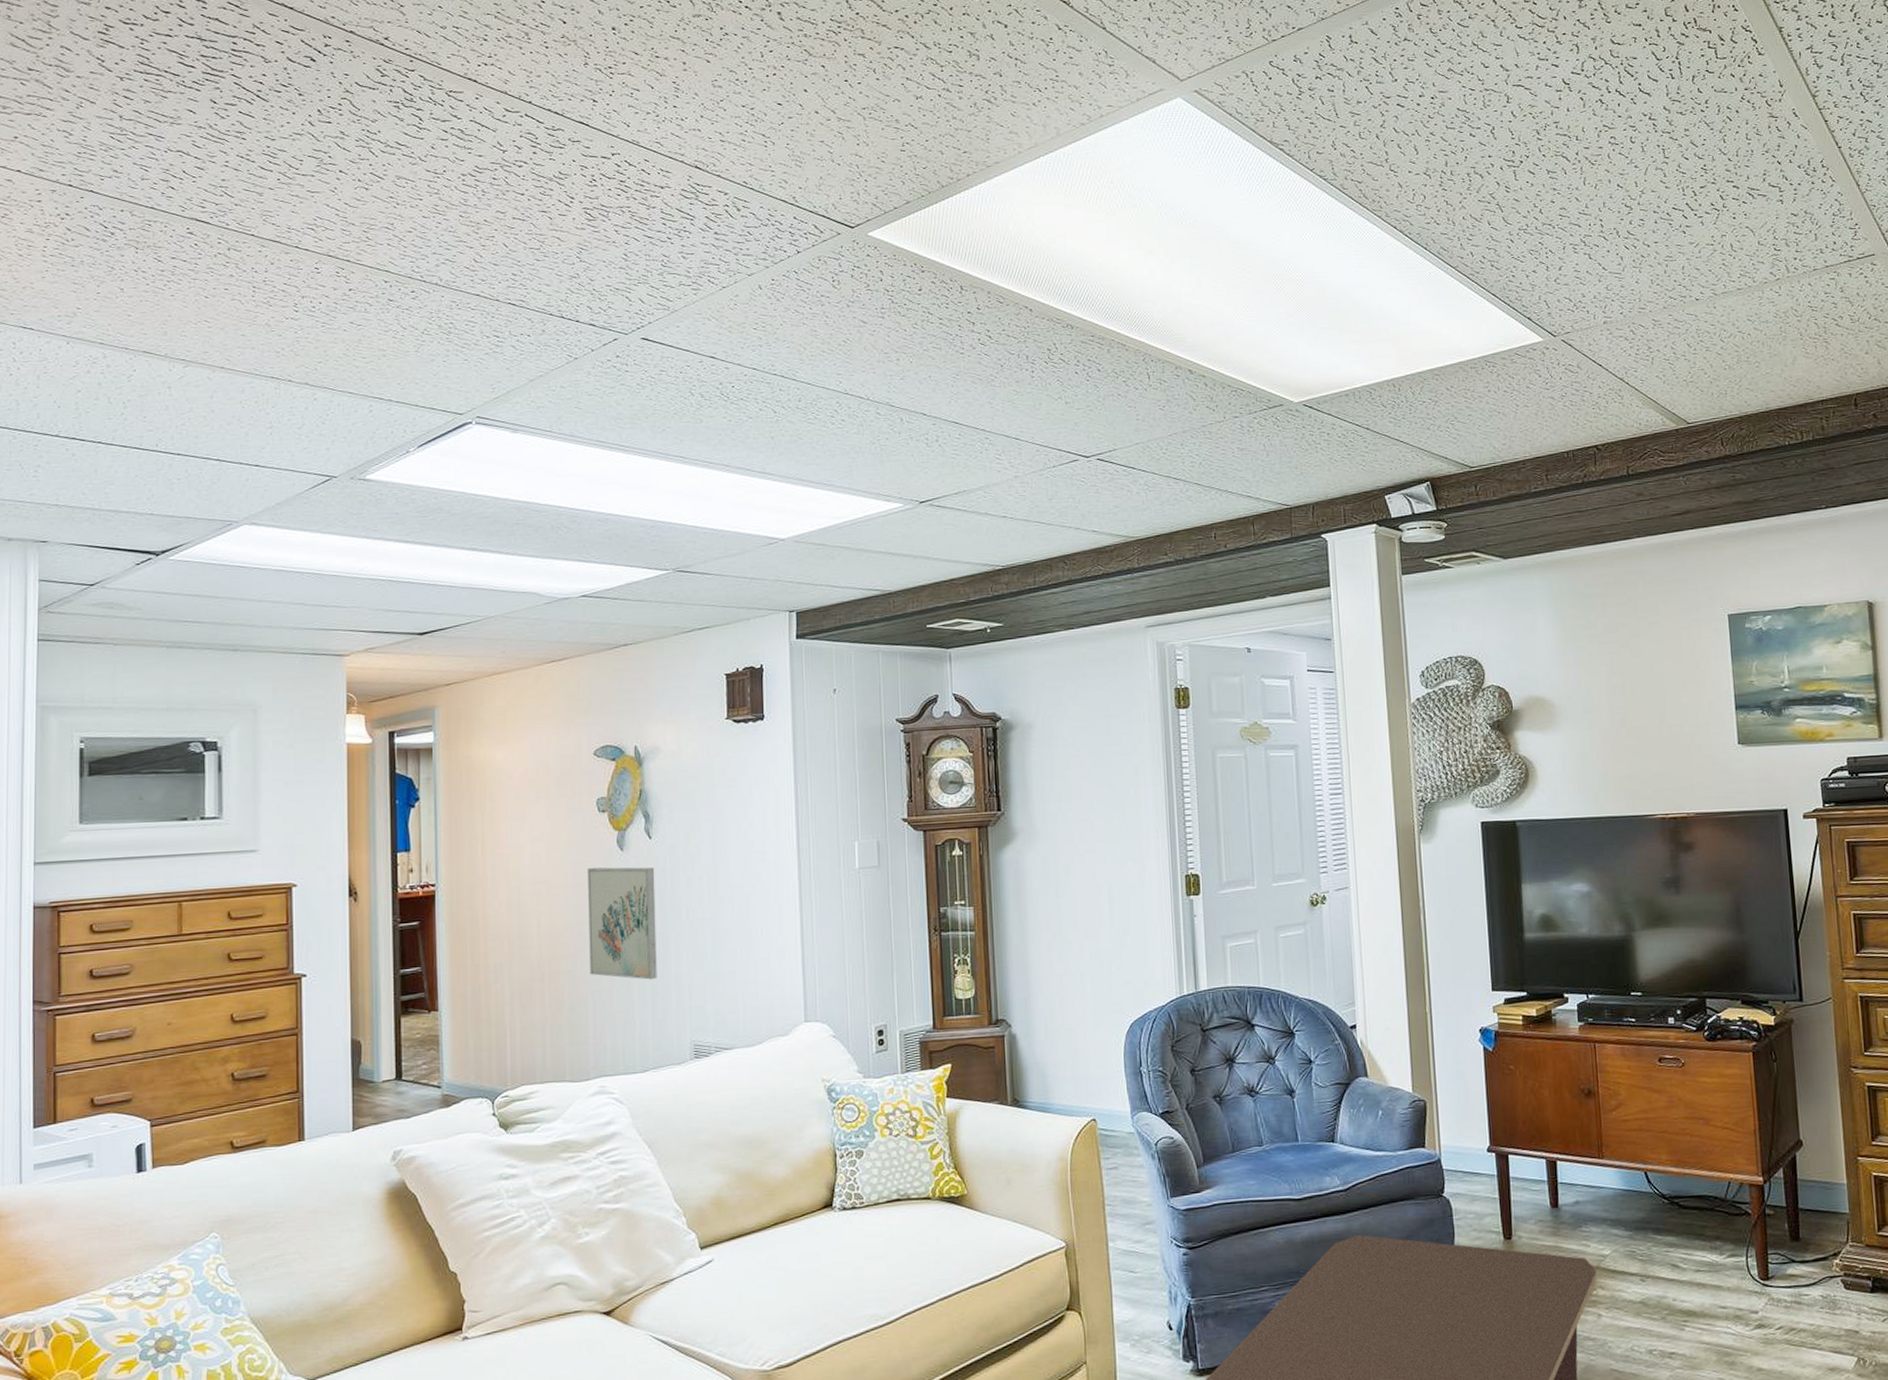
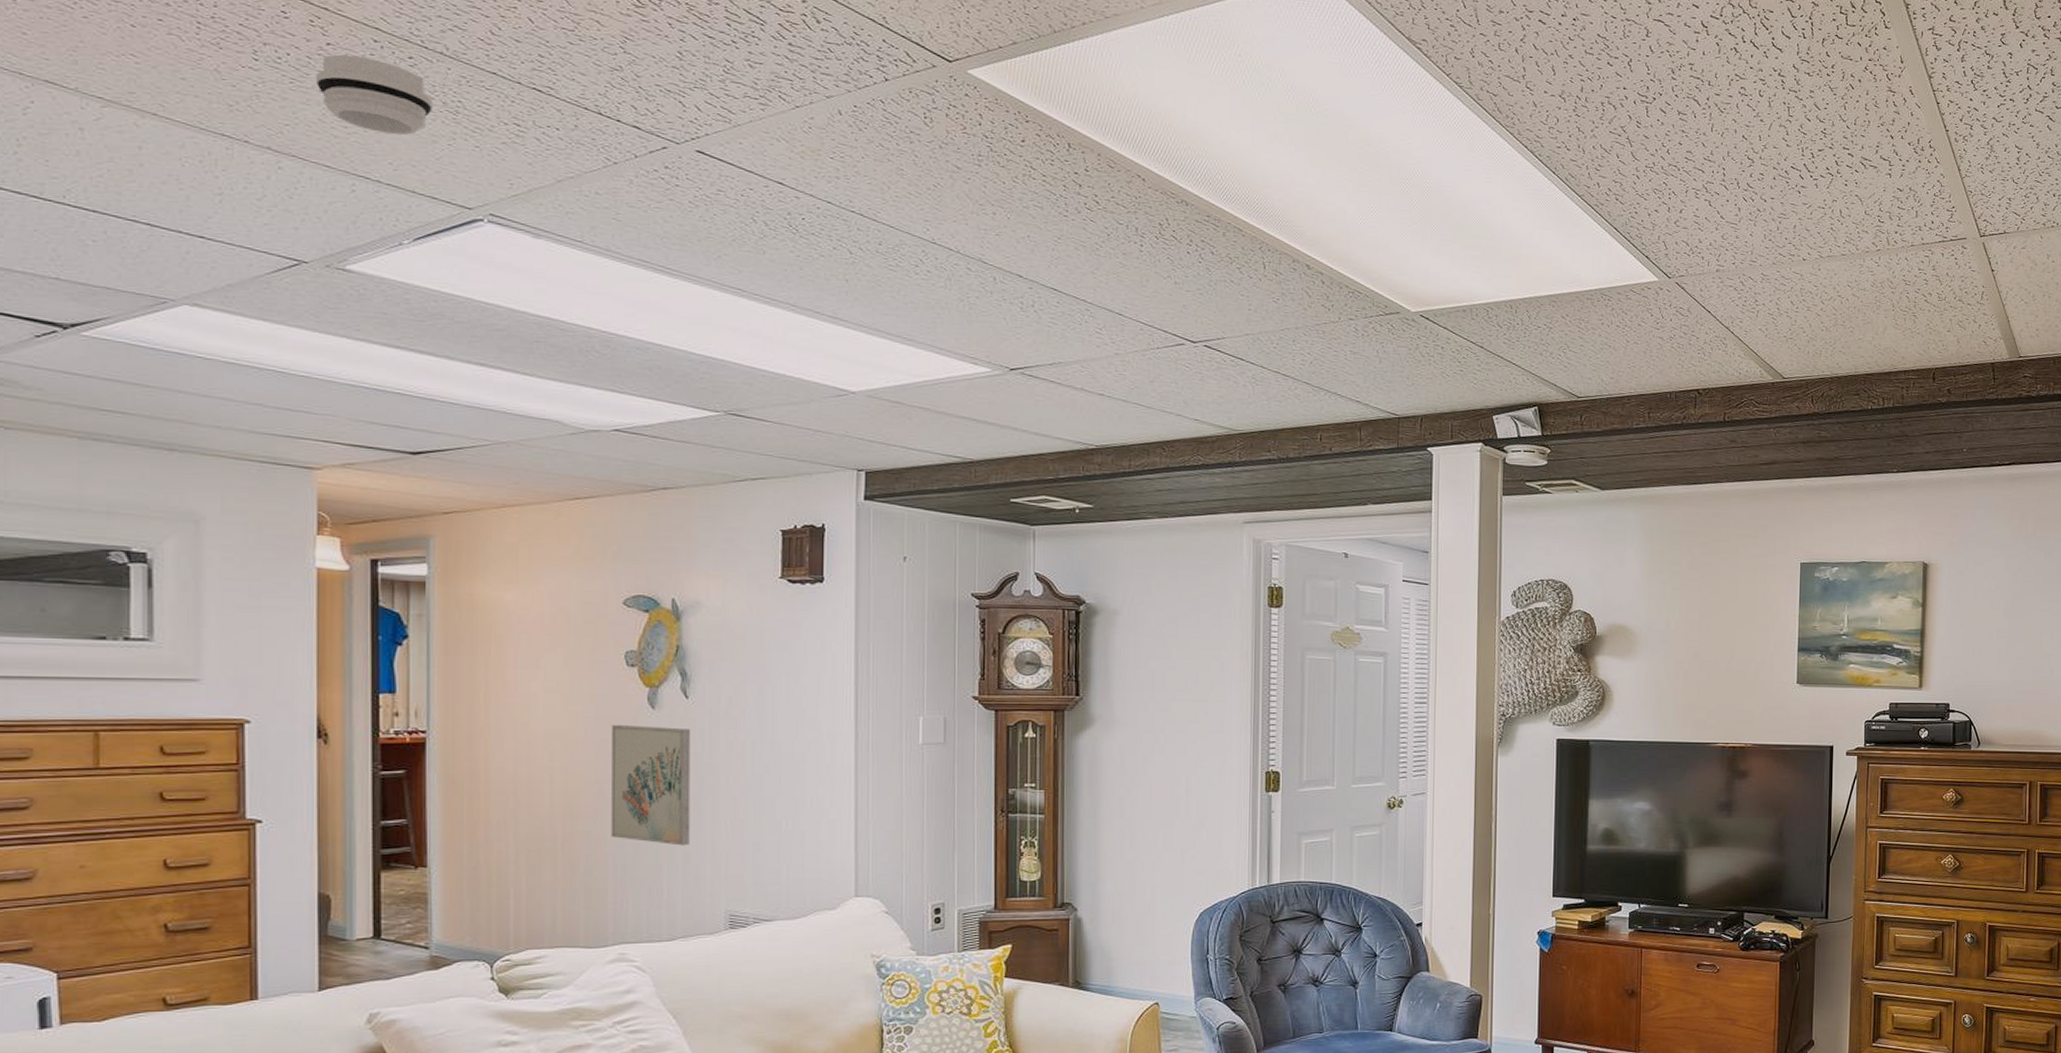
smoke detector: none [340,296,432,359] -> present [315,54,434,136]

